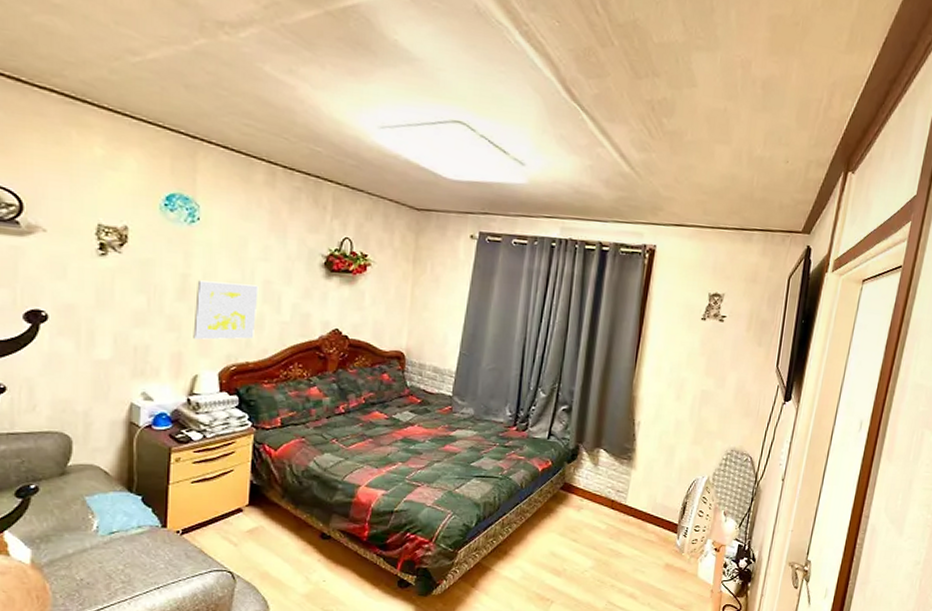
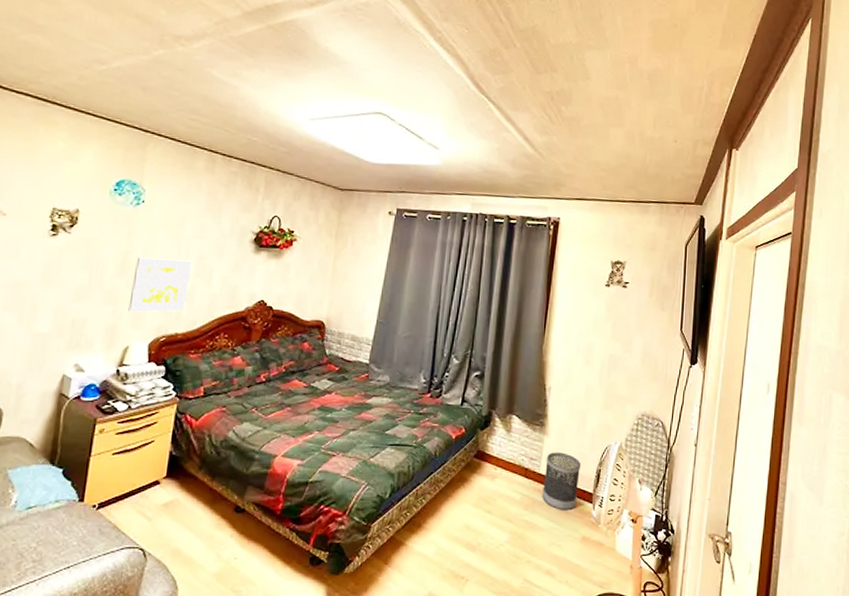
wastebasket: none [627,485,667,540] -> present [542,452,581,511]

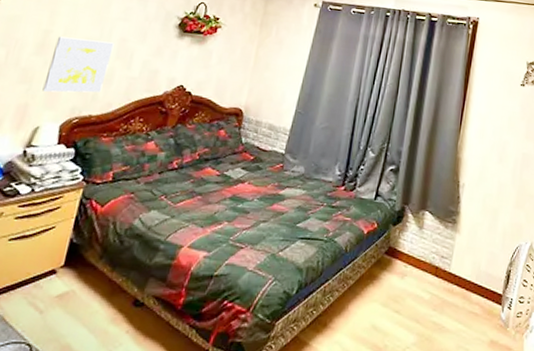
wastebasket: present [542,452,581,511] -> none [451,250,491,312]

